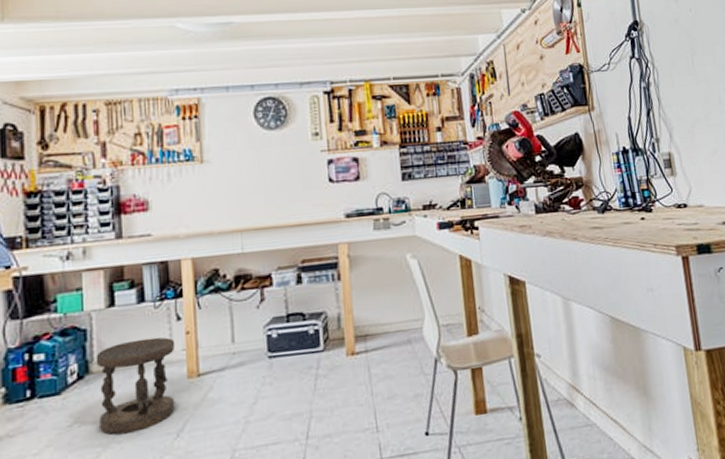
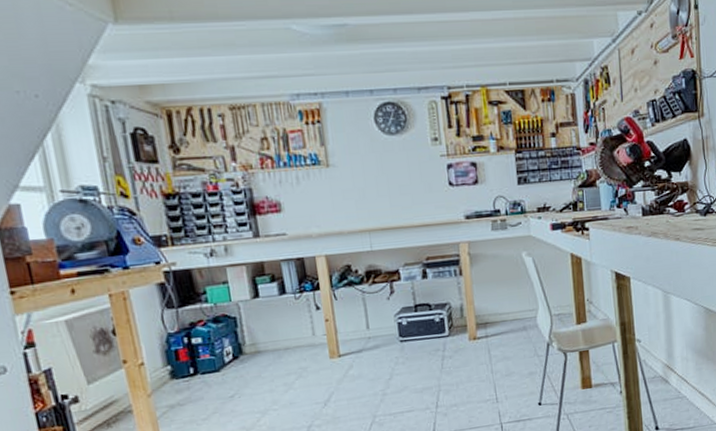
stool: present [95,337,176,435] -> none [247,324,321,404]

